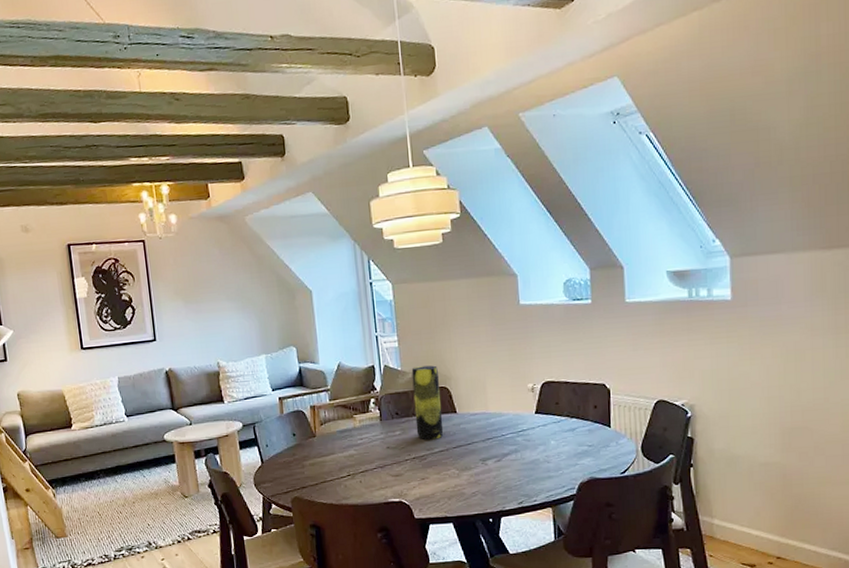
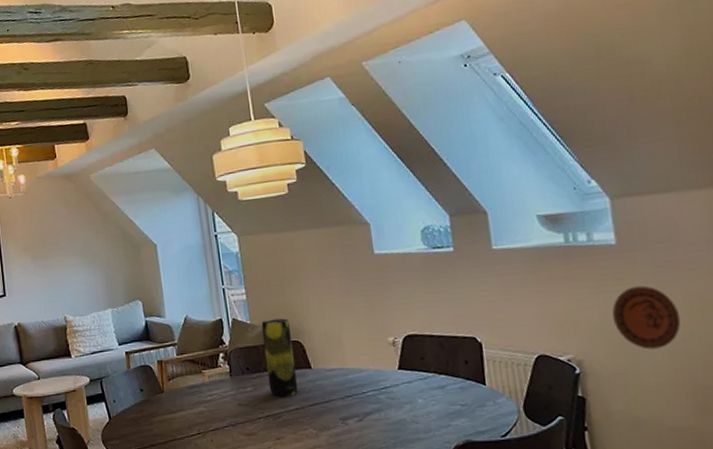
decorative plate: none [723,338,778,395] -> present [612,285,681,350]

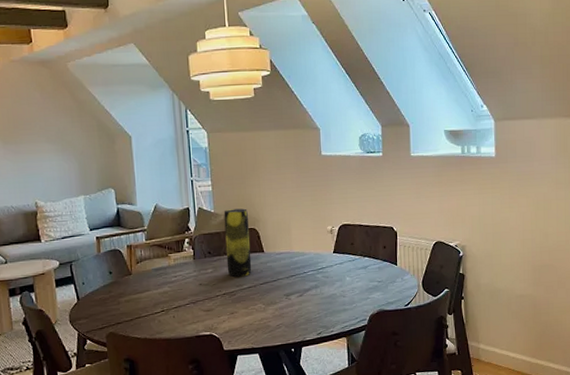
decorative plate: present [612,285,681,350] -> none [488,189,531,238]

